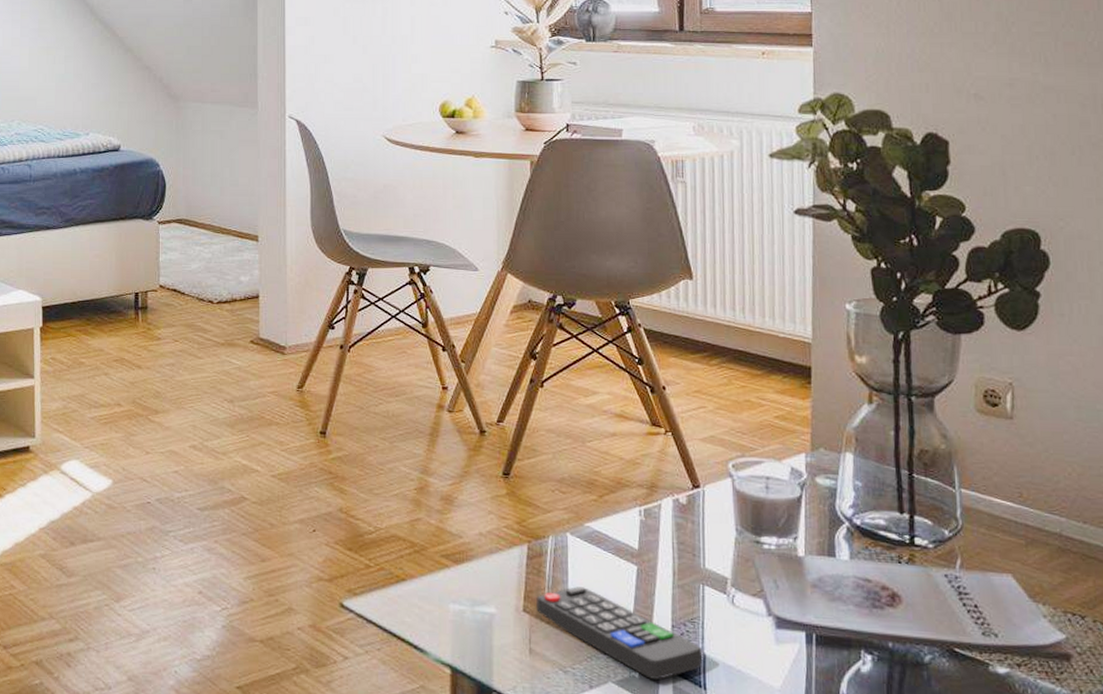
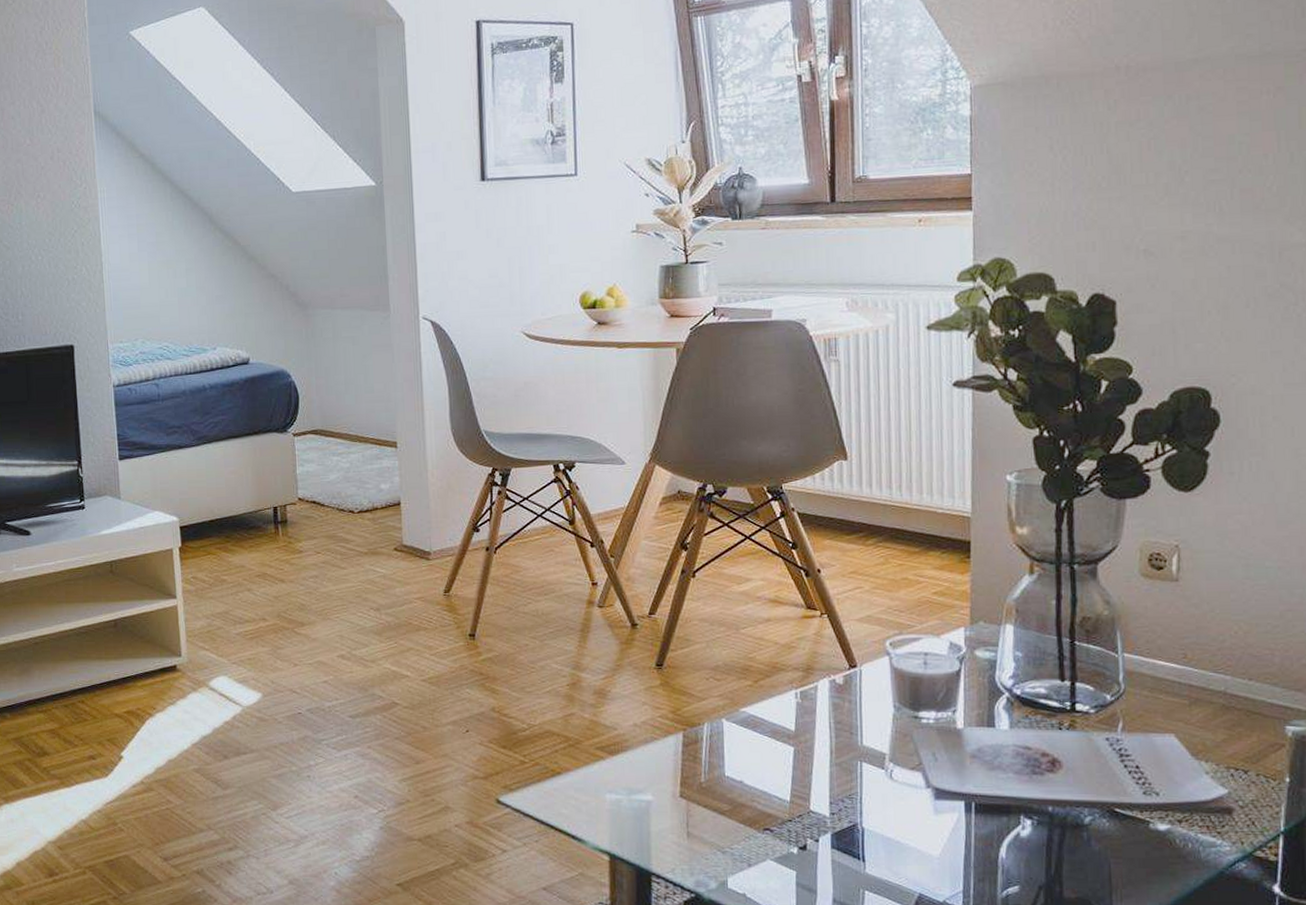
remote control: present [536,587,702,680] -> none [693,770,860,854]

